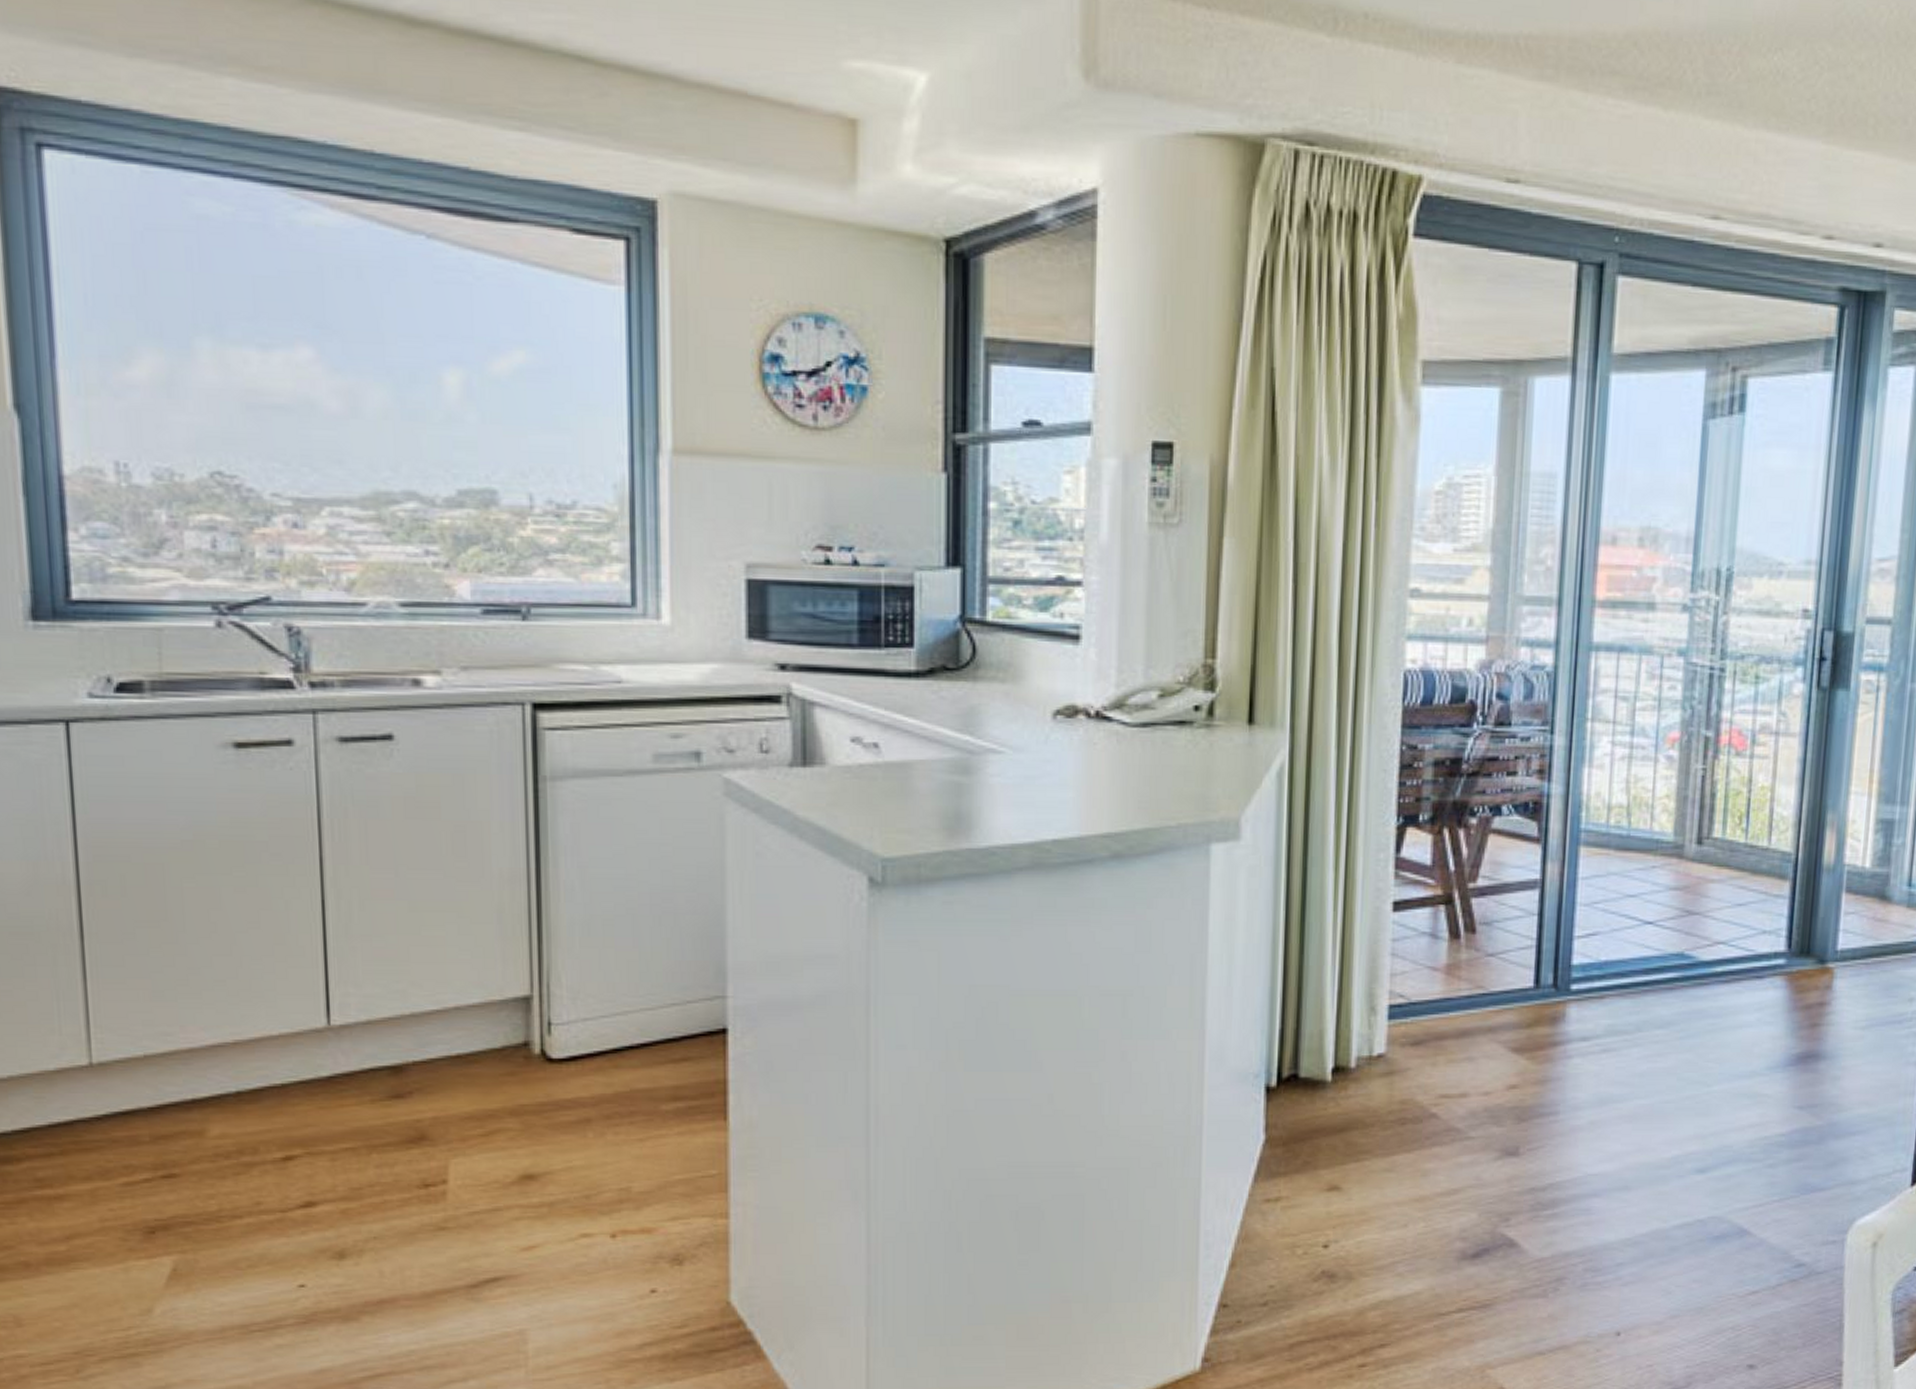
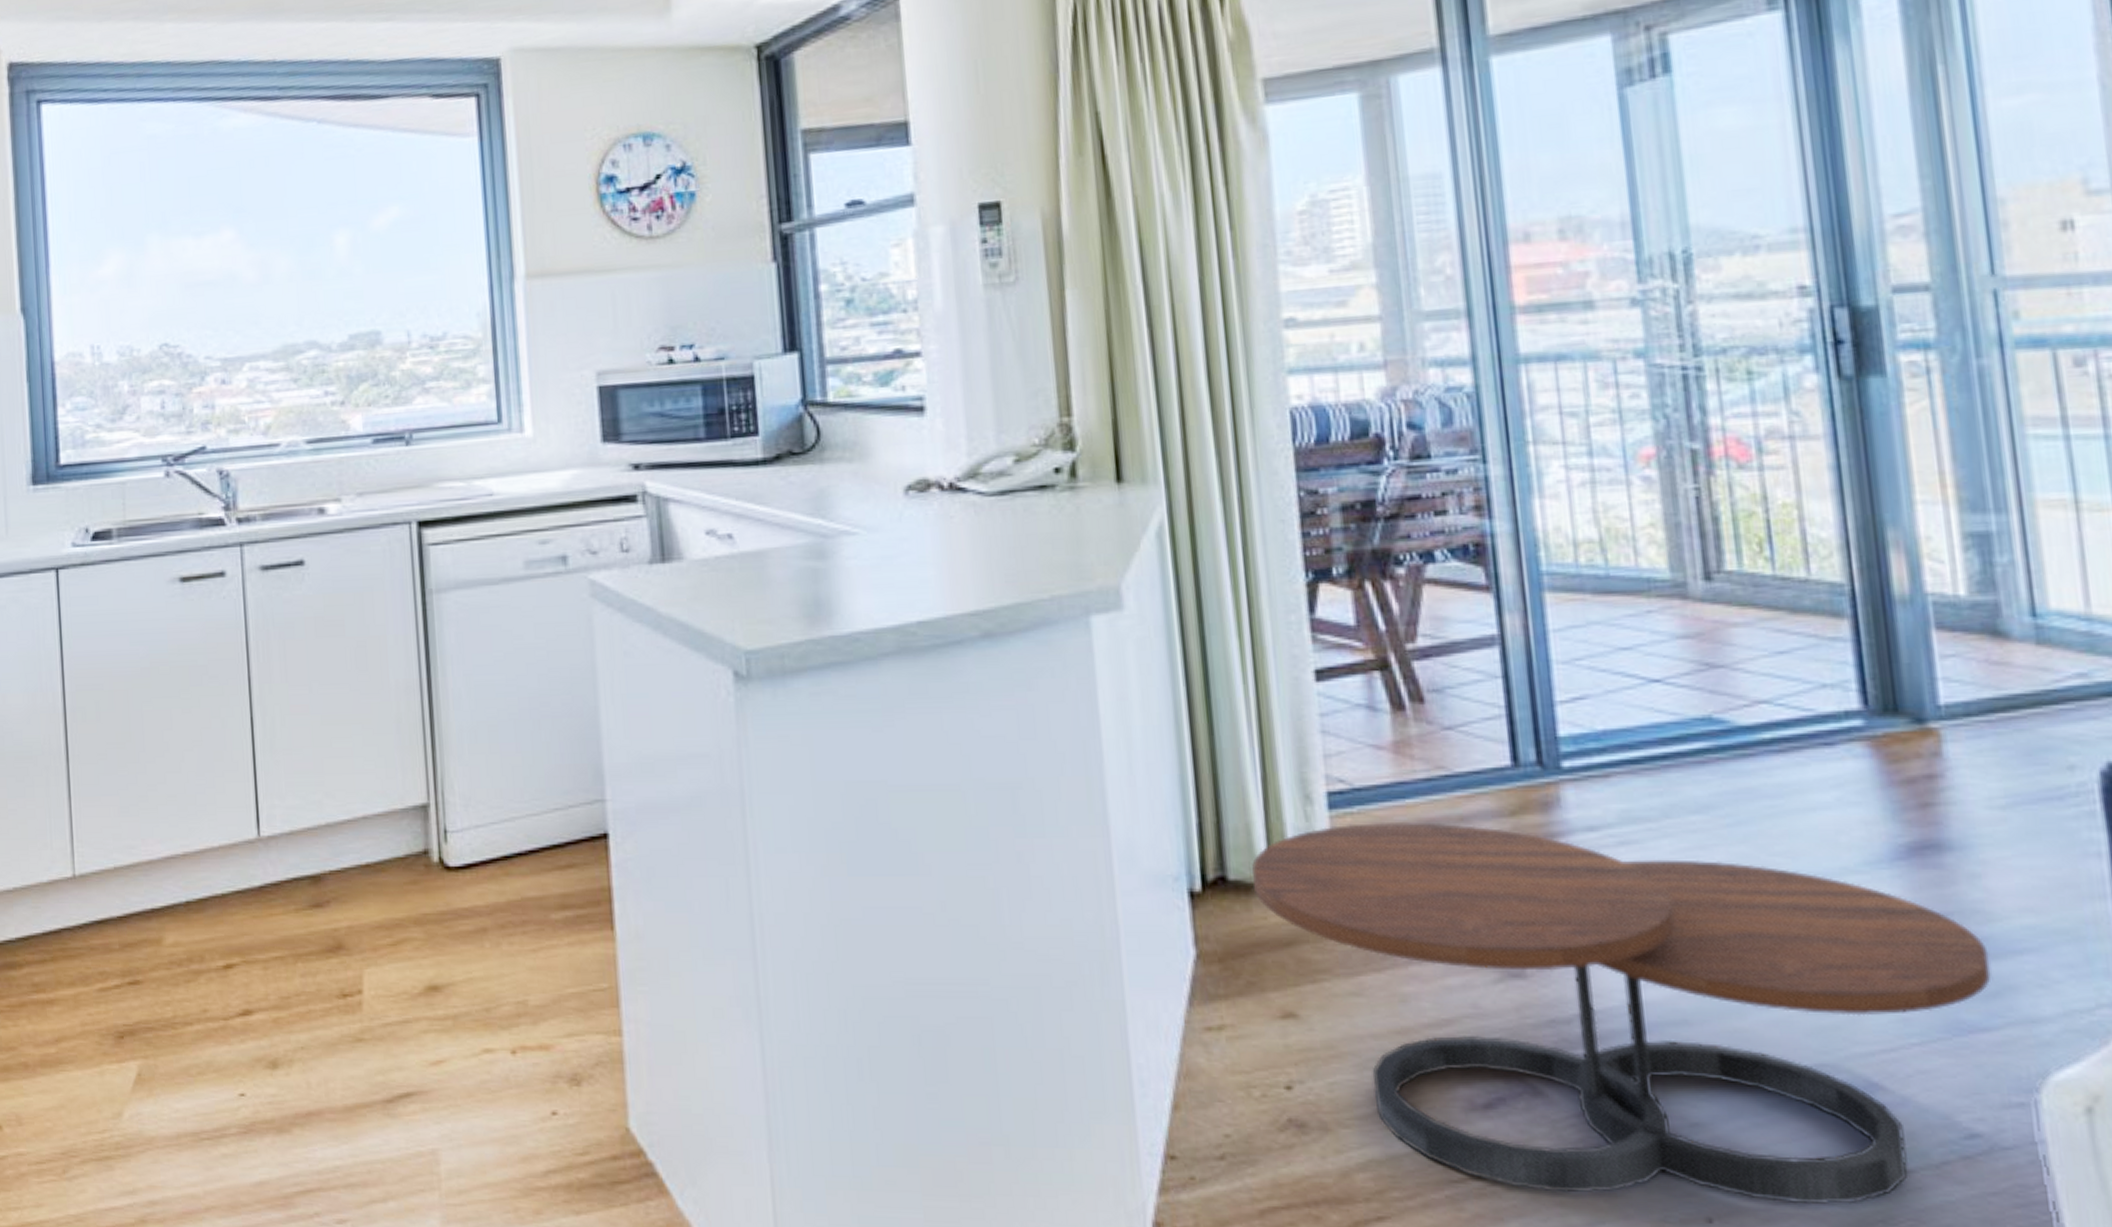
coffee table: none [1320,1032,1834,1319] -> present [1252,822,1992,1205]

